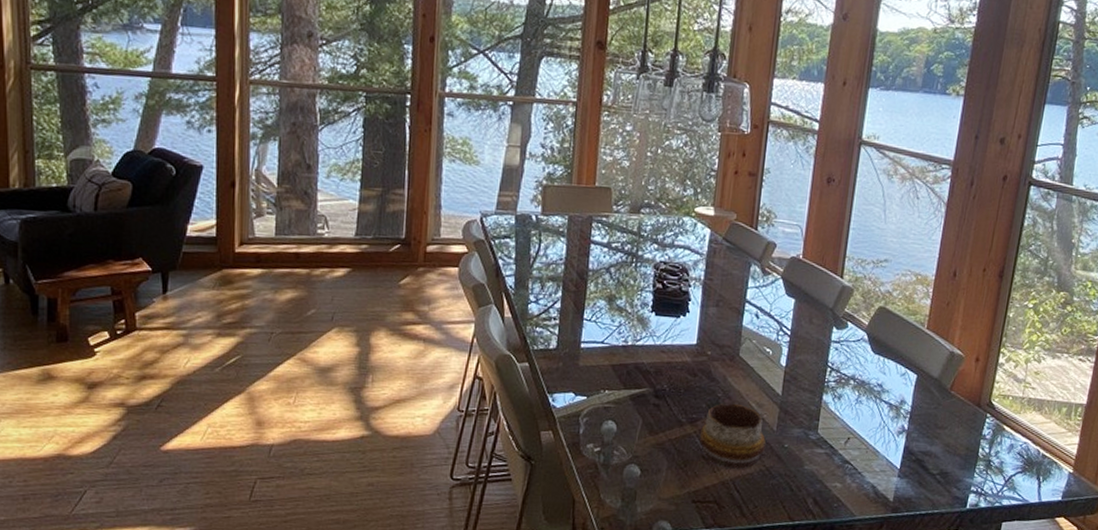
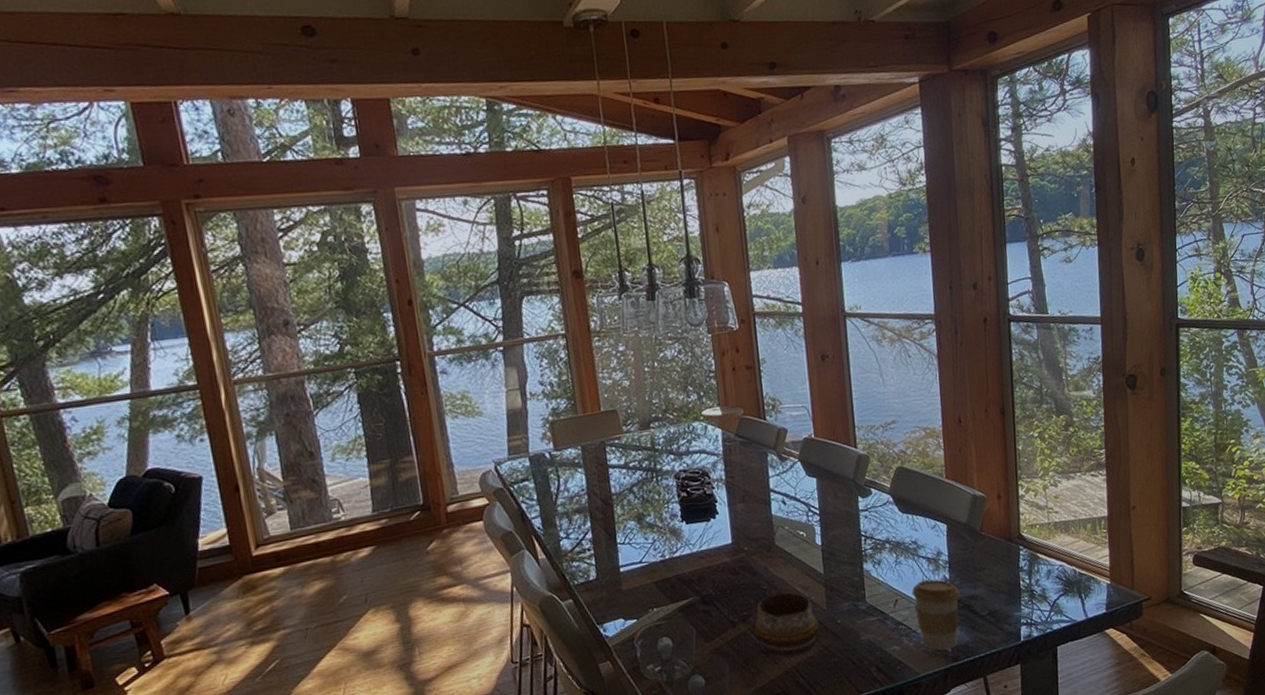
coffee cup: none [864,425,915,499] -> present [912,579,960,651]

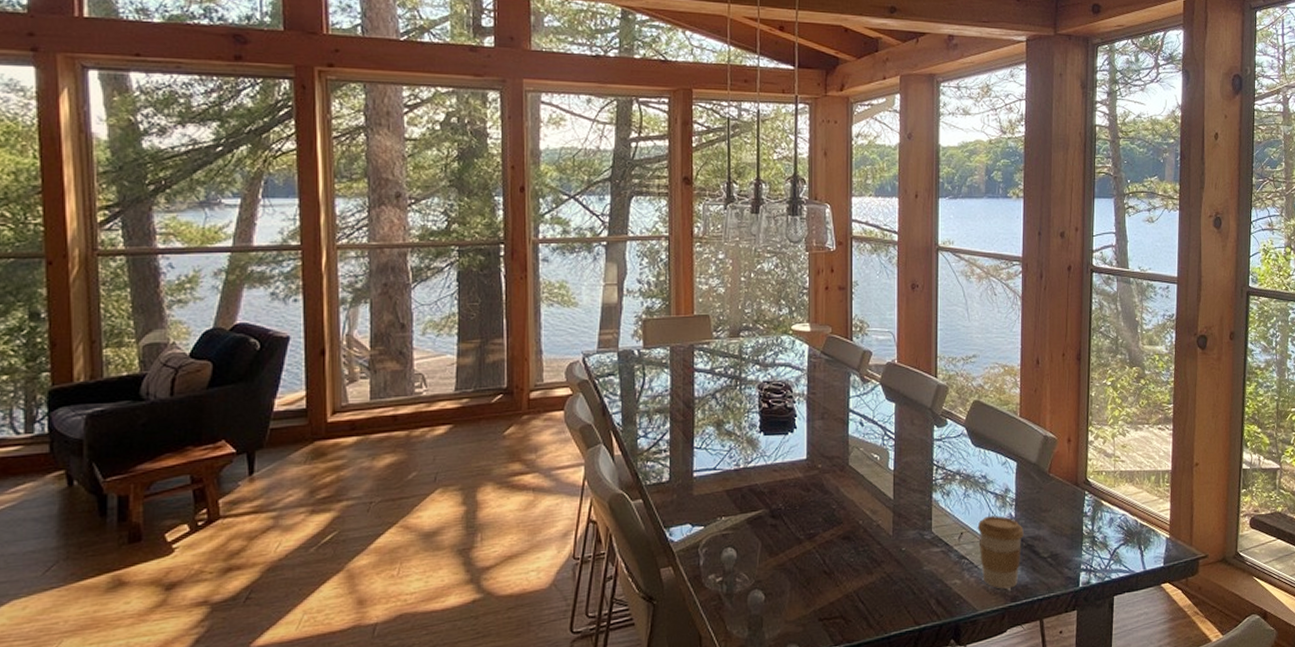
decorative bowl: present [754,592,820,657] -> none [819,514,883,580]

